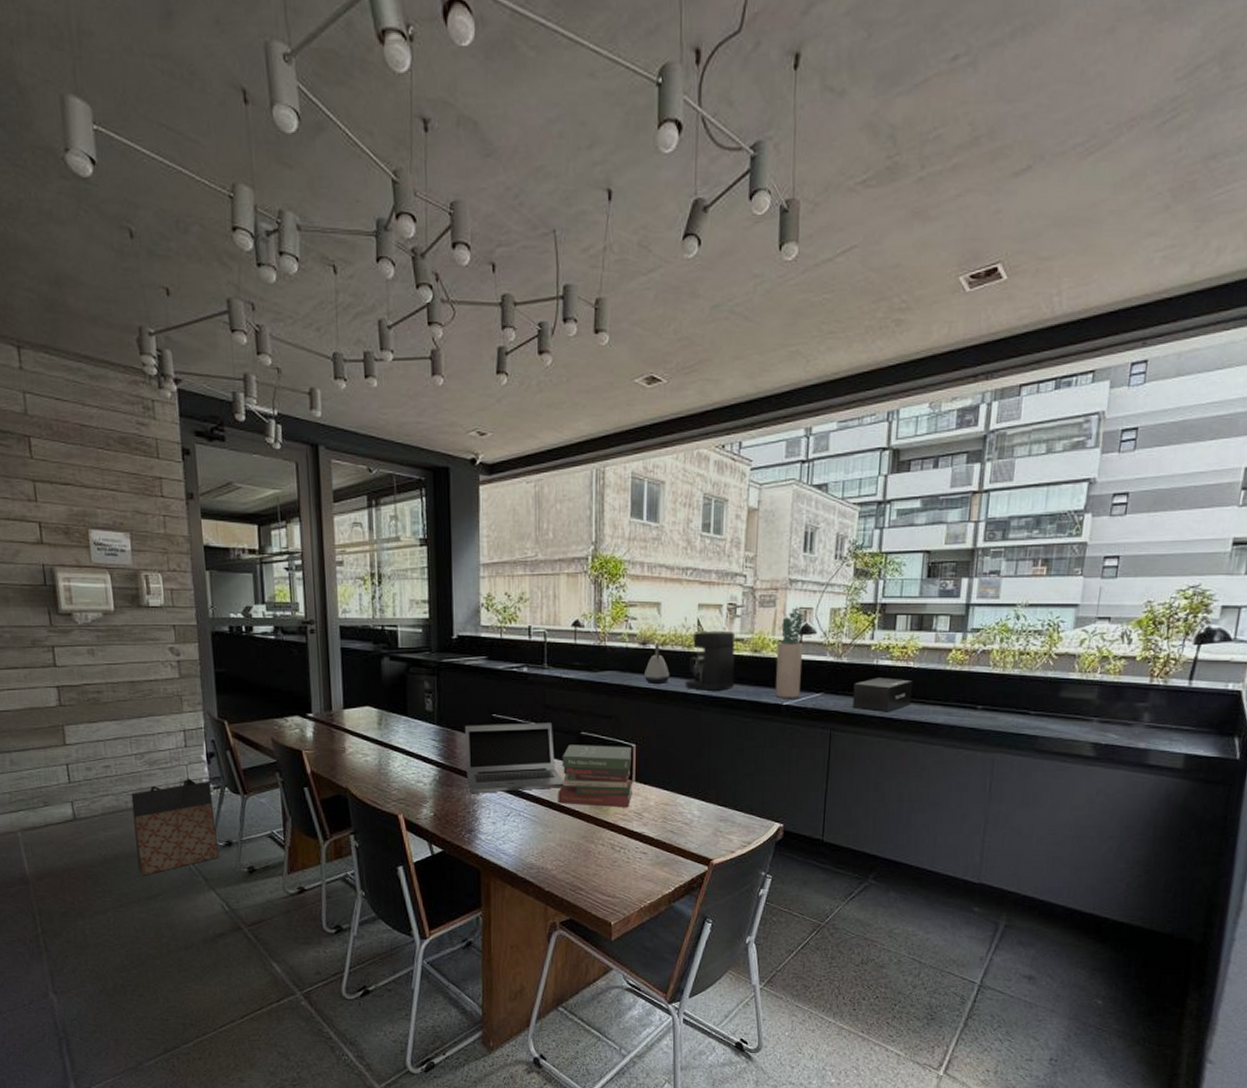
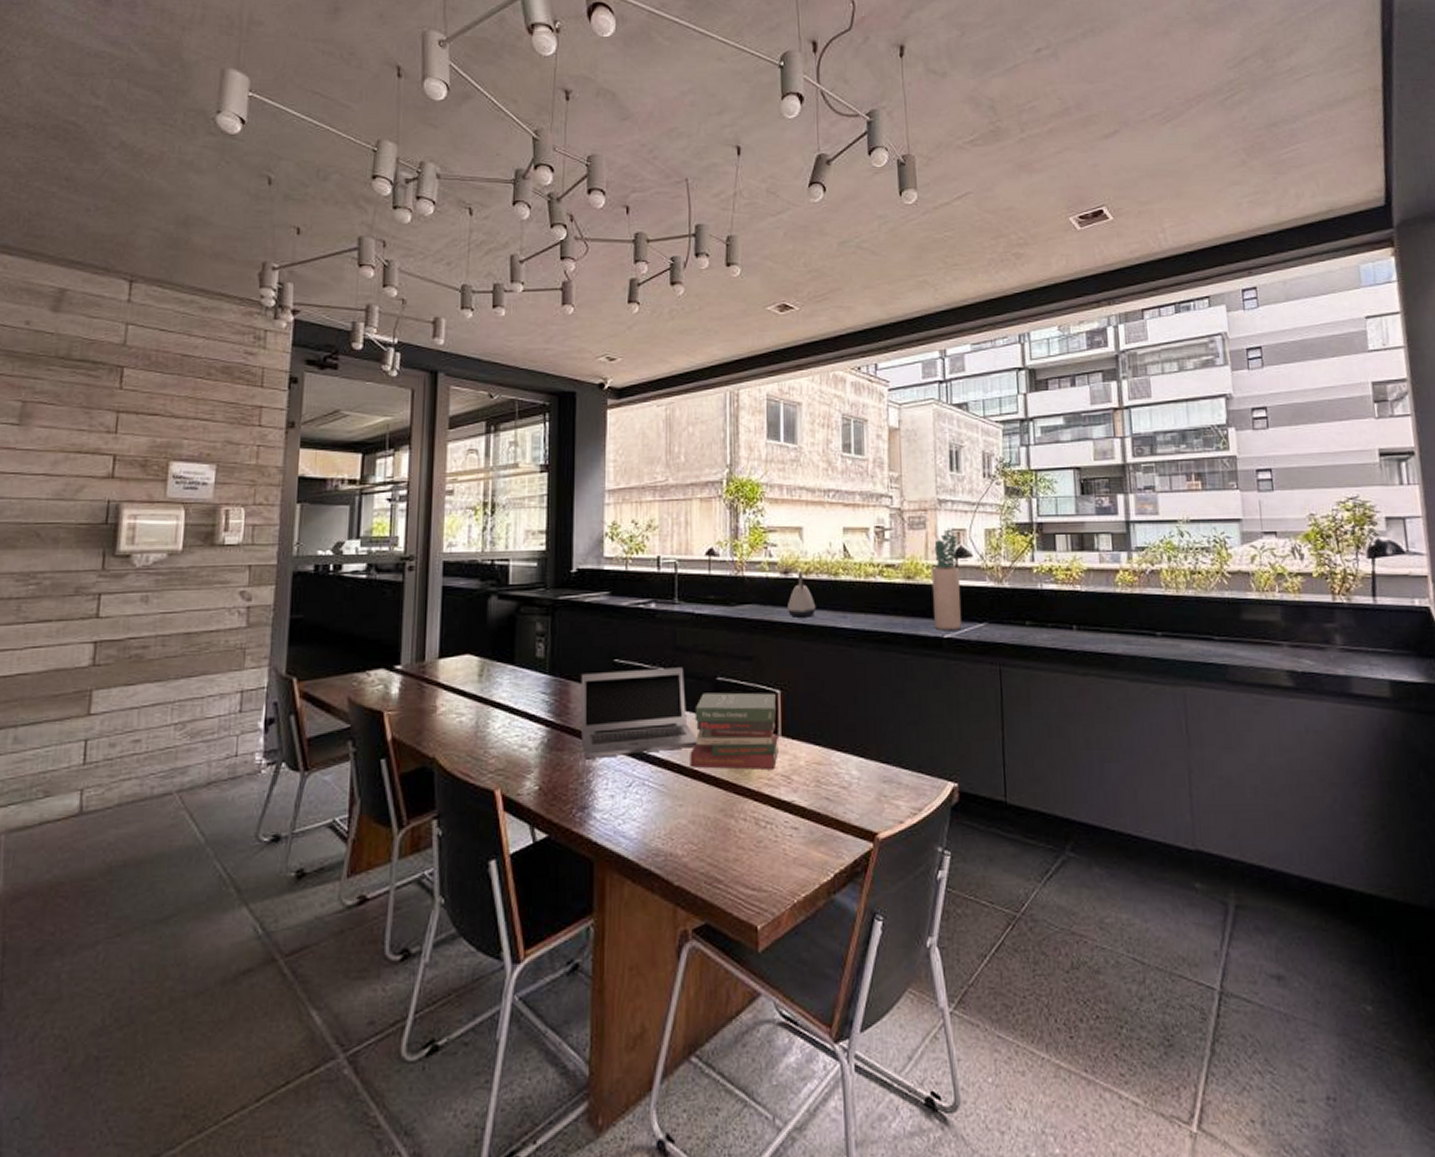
bag: present [131,778,220,877] -> none [151,752,264,890]
coffee maker: present [685,630,736,692] -> none [833,556,888,625]
box: present [852,677,913,712] -> none [1019,603,1085,643]

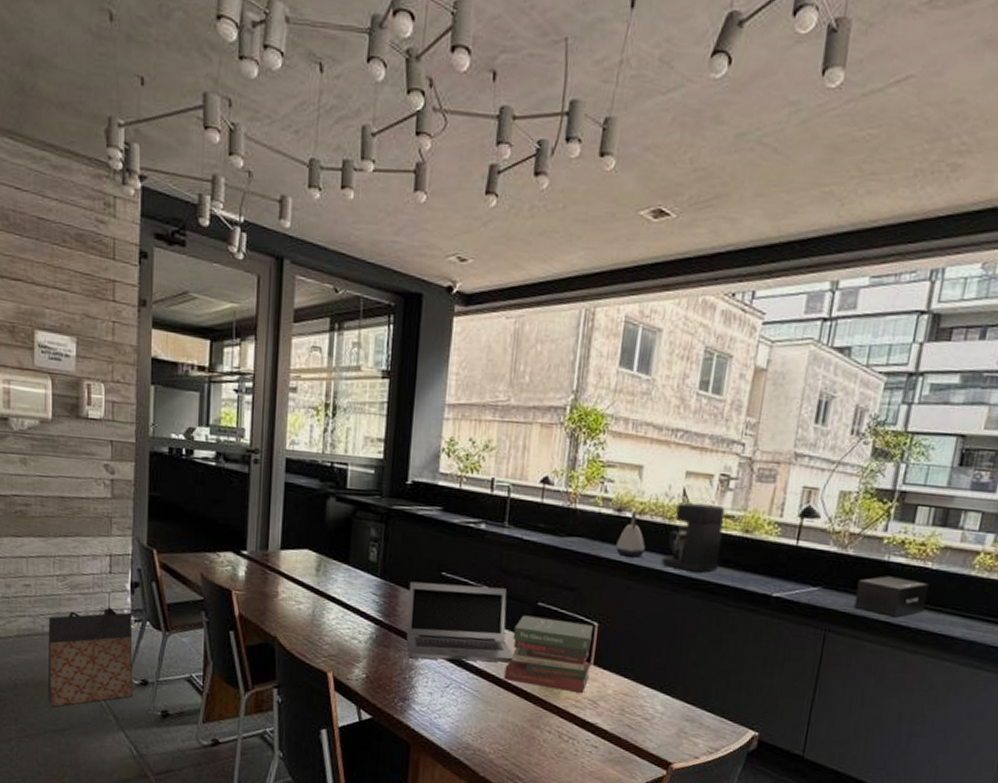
bag: none [151,752,264,890] -> present [47,607,133,708]
coffee maker: none [833,556,888,625] -> present [661,502,726,573]
vase: present [931,528,962,631] -> none [765,484,807,591]
box: none [1019,603,1085,643] -> present [854,576,930,618]

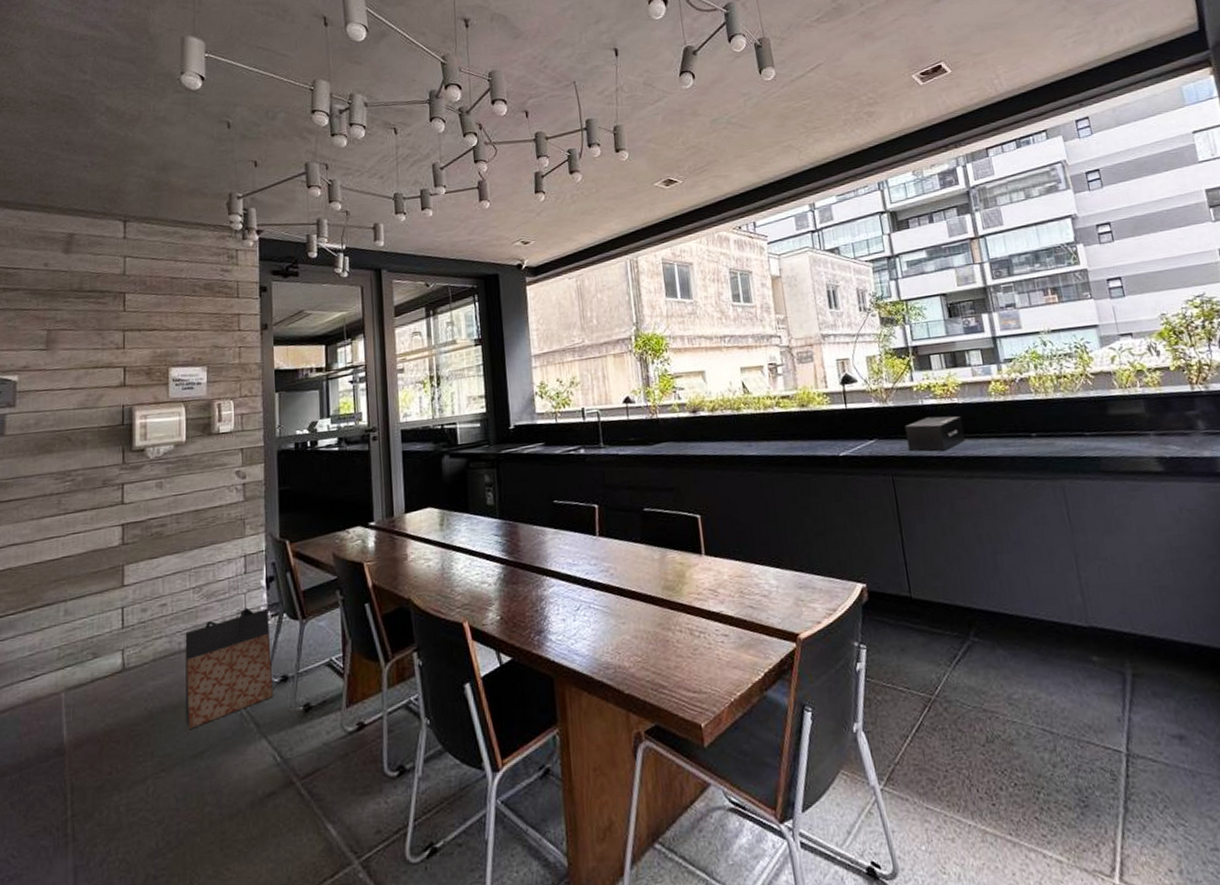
laptop: present [406,581,514,663] -> none [526,502,633,588]
books: present [504,615,593,693] -> none [627,517,704,590]
kettle: present [615,511,646,558] -> none [698,409,724,450]
coffee maker: present [661,502,726,573] -> none [739,389,788,451]

